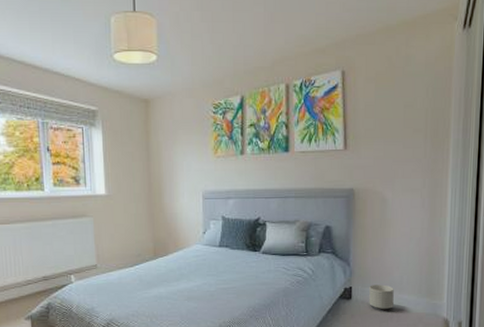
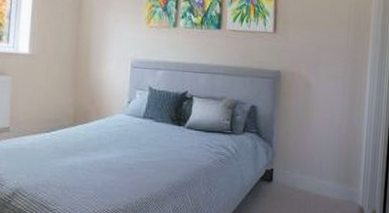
planter: present [369,284,394,310] -> none [289,168,314,195]

